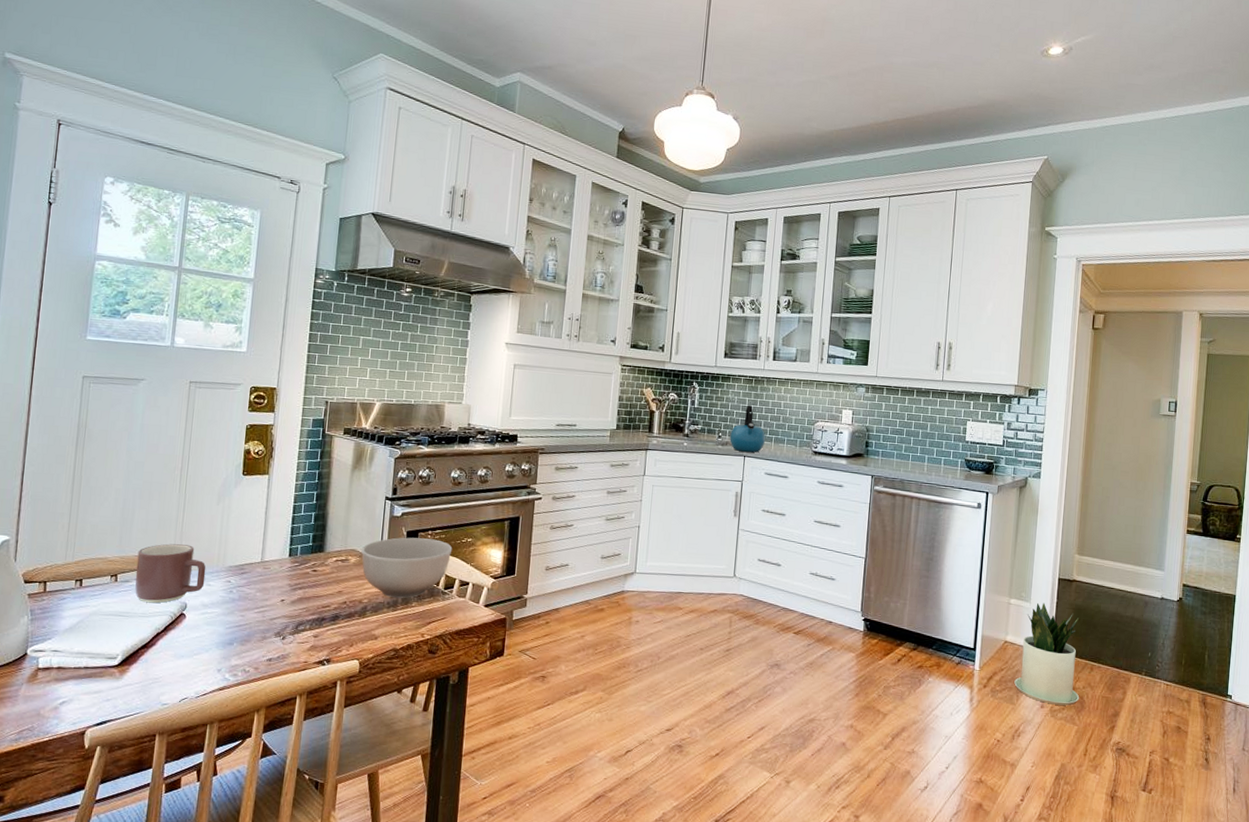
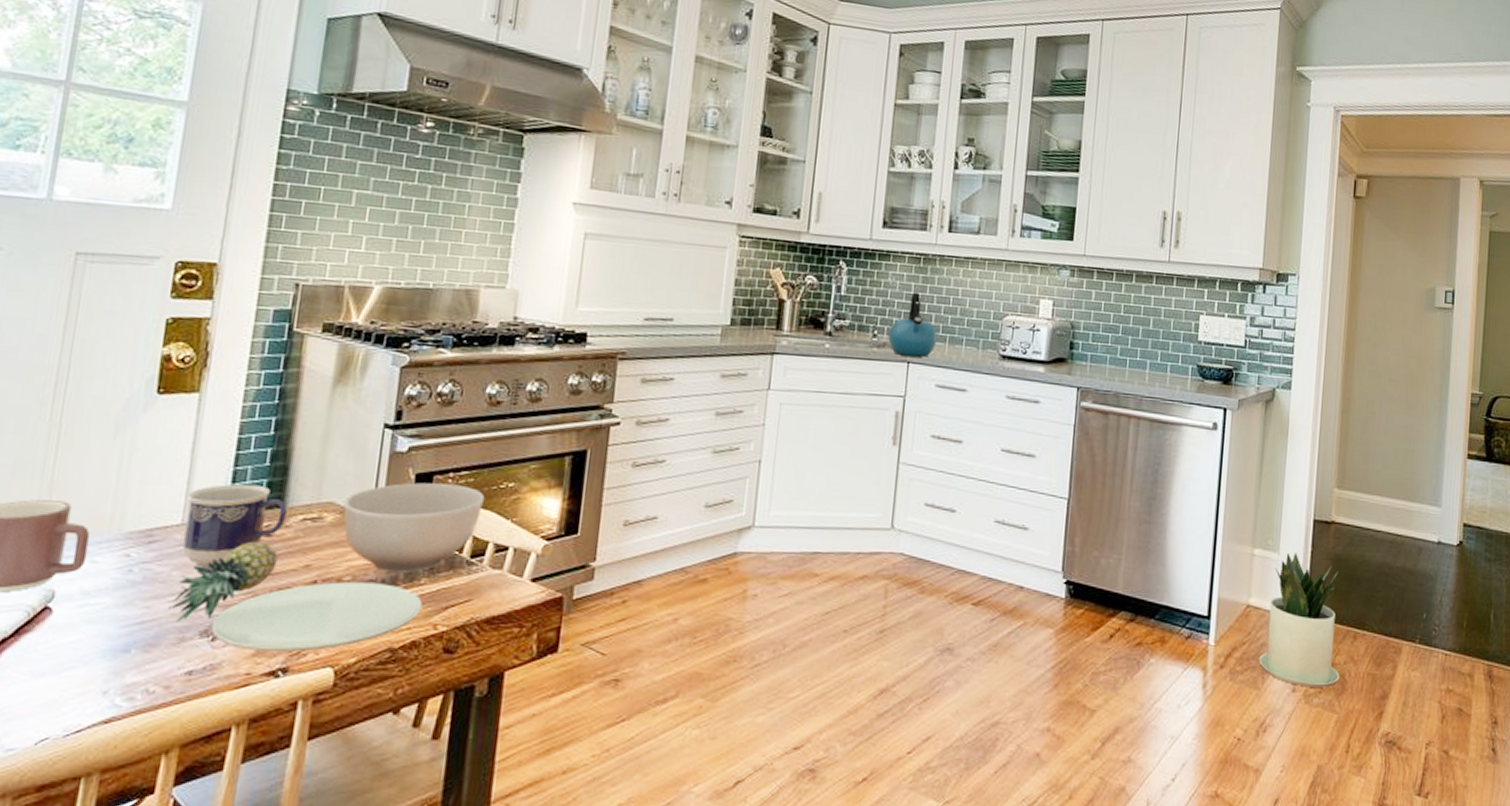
fruit: none [255,574,321,627] -> present [168,541,278,623]
cup: none [262,535,327,591] -> present [182,483,288,568]
plate: none [282,603,414,649] -> present [211,582,423,653]

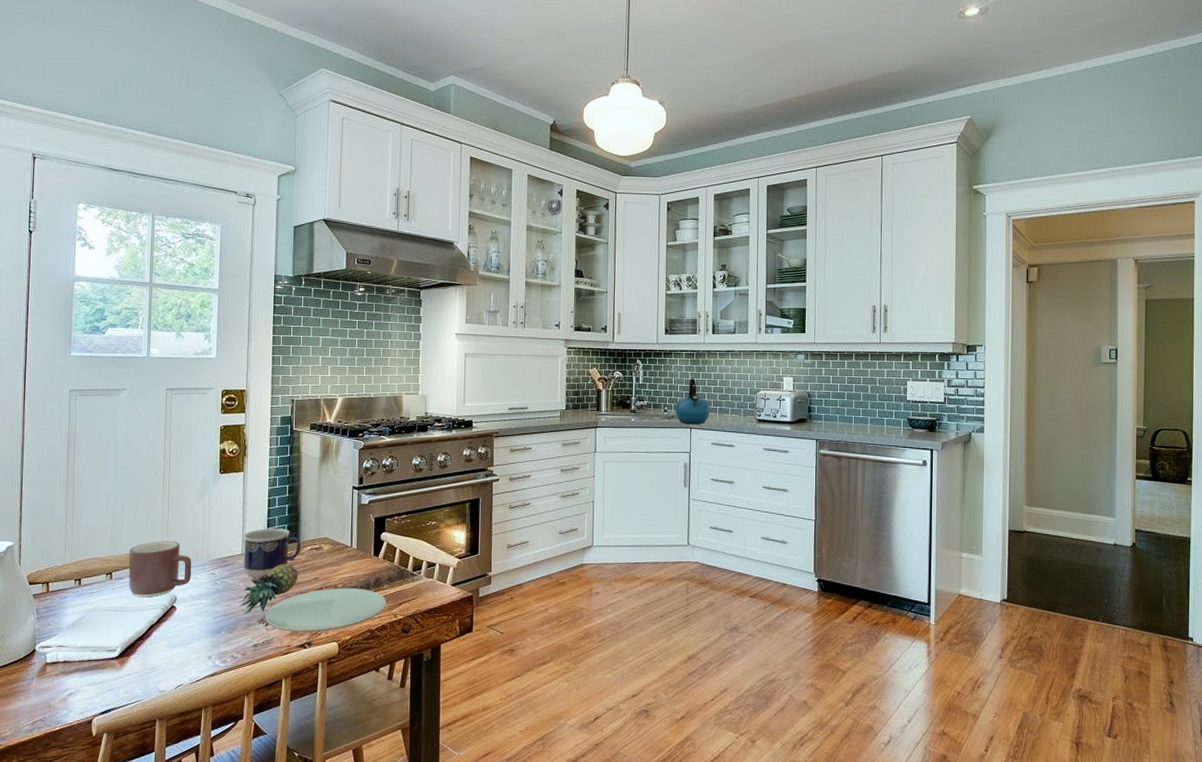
bowl: present [343,482,485,572] -> none [333,523,418,581]
planter: present [1259,552,1340,688] -> none [971,555,1038,655]

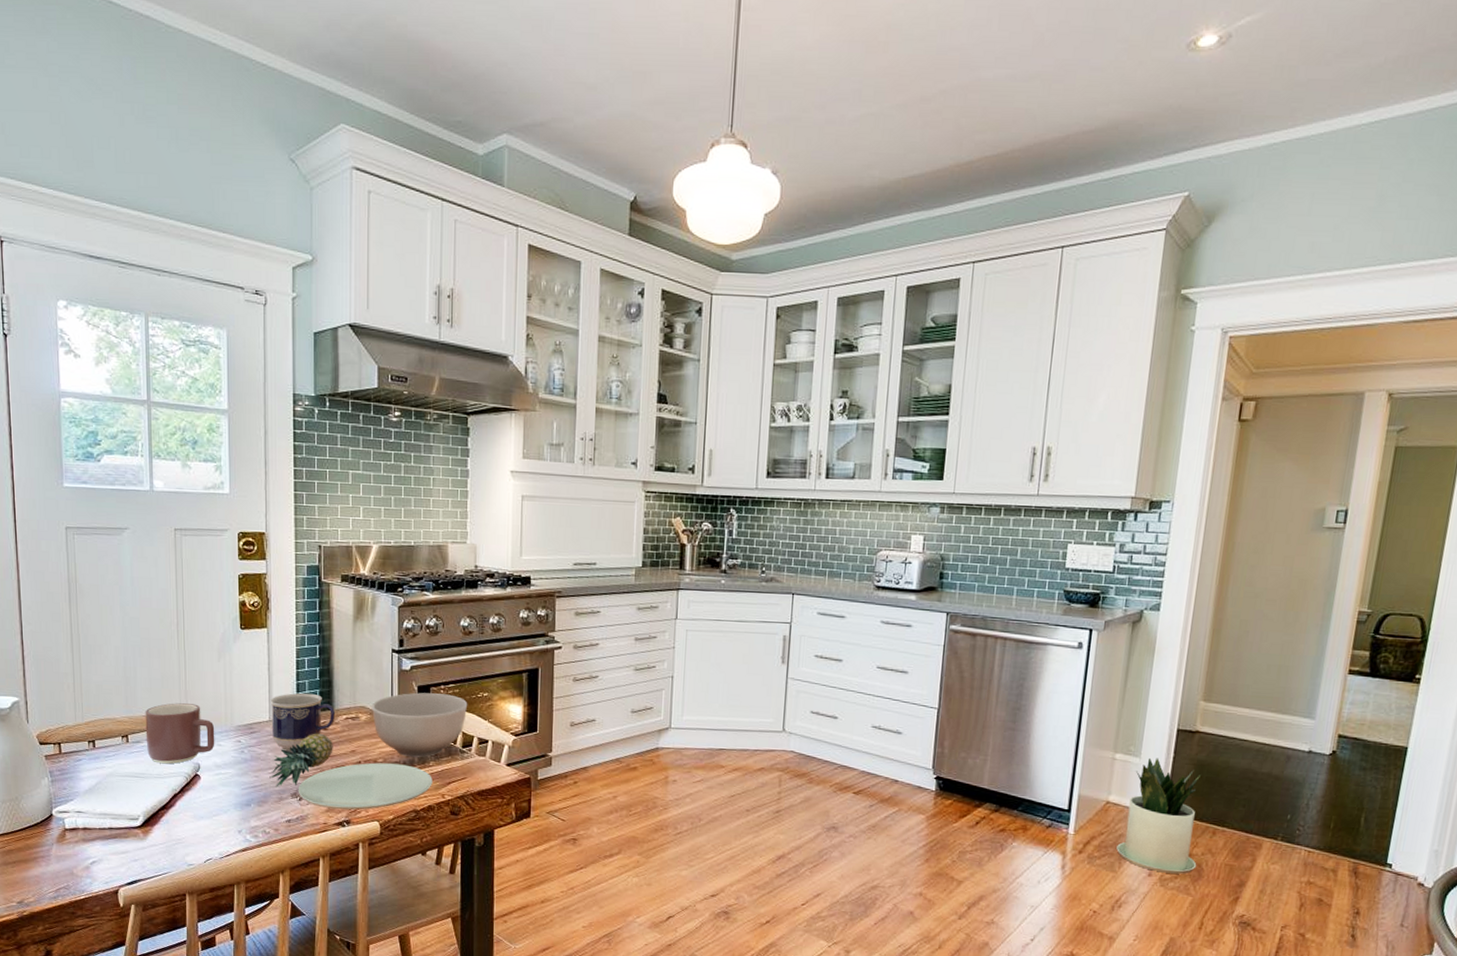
bowl: none [333,523,418,581] -> present [371,692,468,757]
kettle: present [675,378,710,424] -> none [775,533,818,589]
planter: none [971,555,1038,655] -> present [1116,758,1200,874]

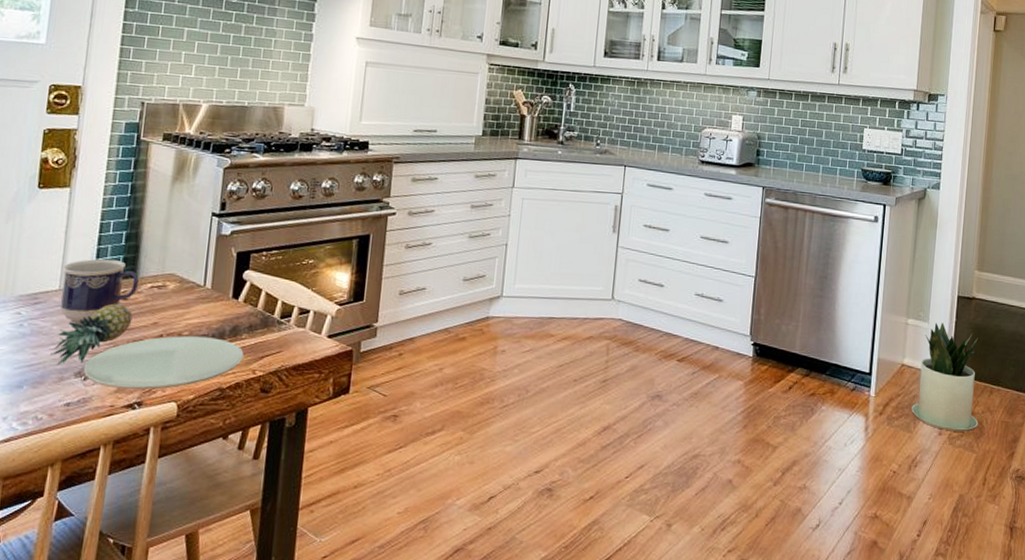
bowl: present [371,692,468,757] -> none [181,259,291,329]

